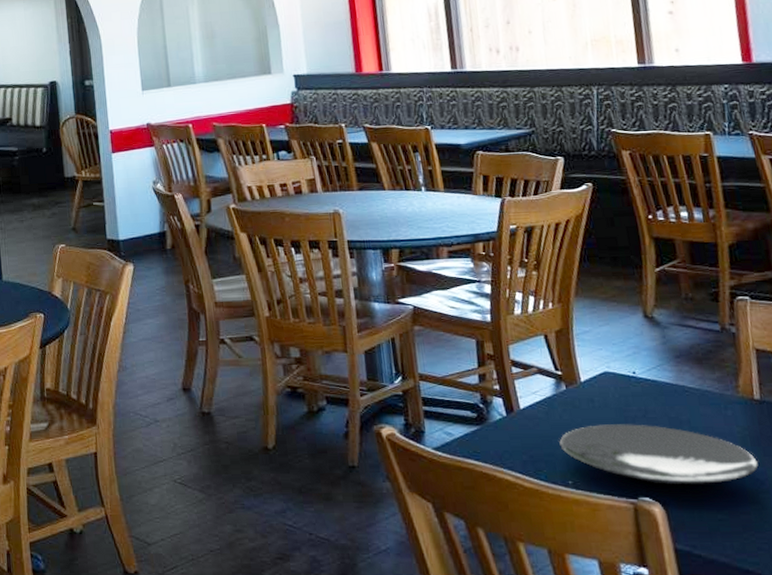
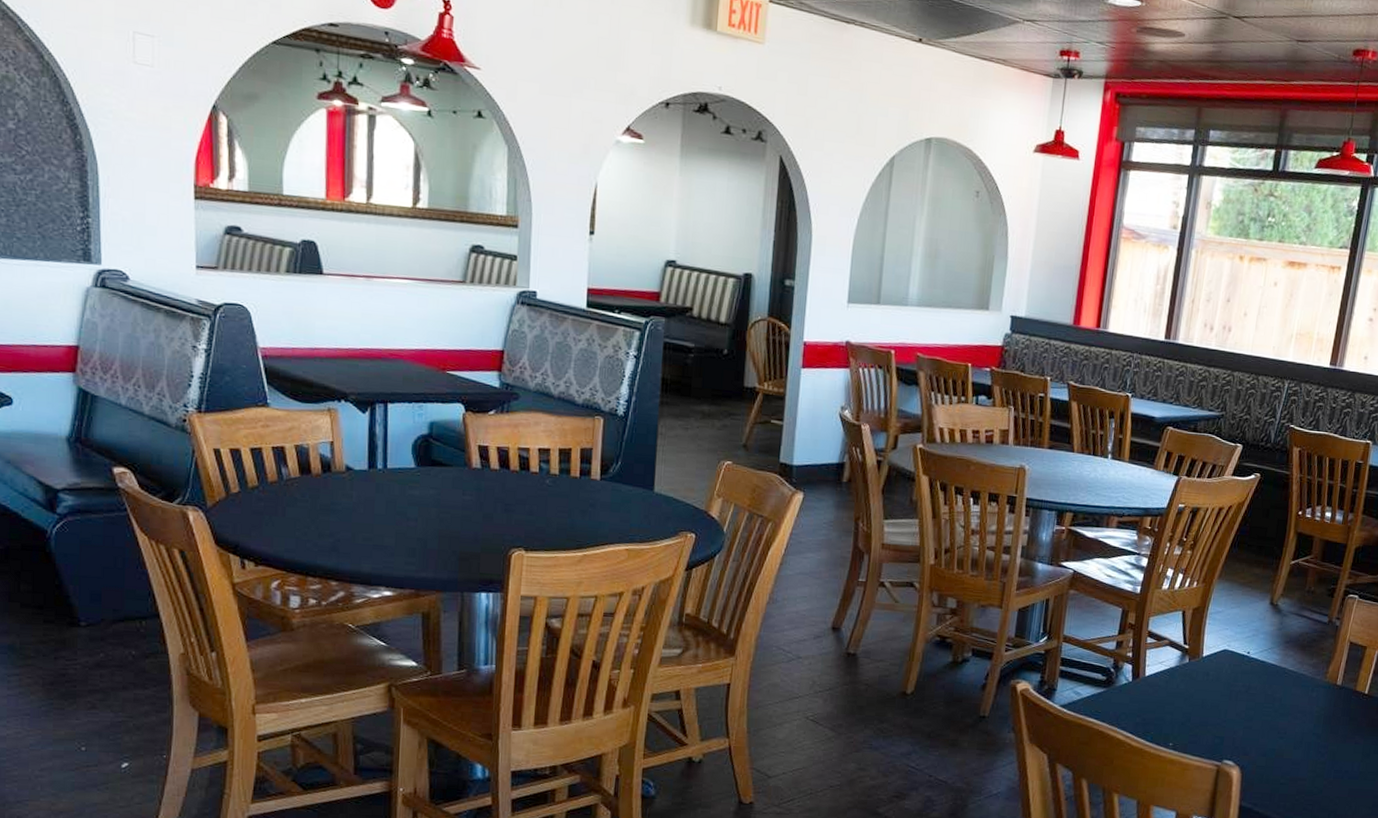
plate: present [559,424,759,486] -> none [1170,696,1325,754]

